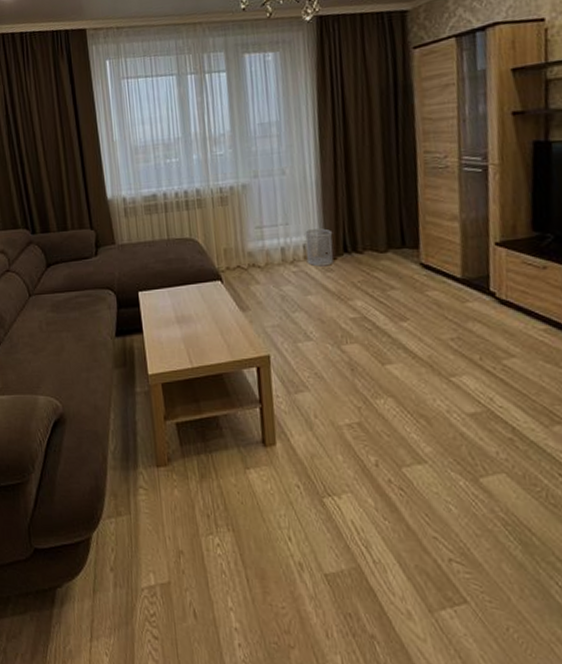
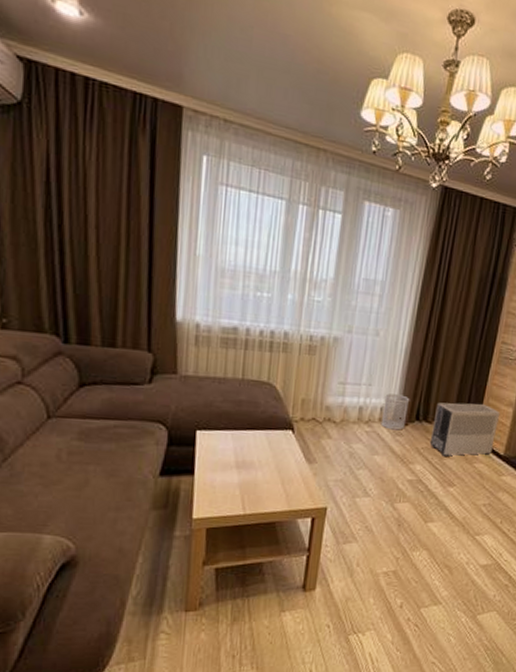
air purifier: none [364,222,445,289] -> present [429,402,501,458]

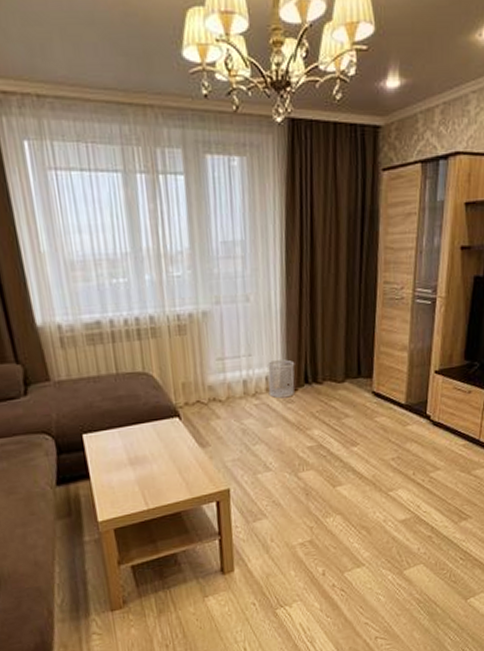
air purifier: present [429,402,501,458] -> none [323,353,395,417]

